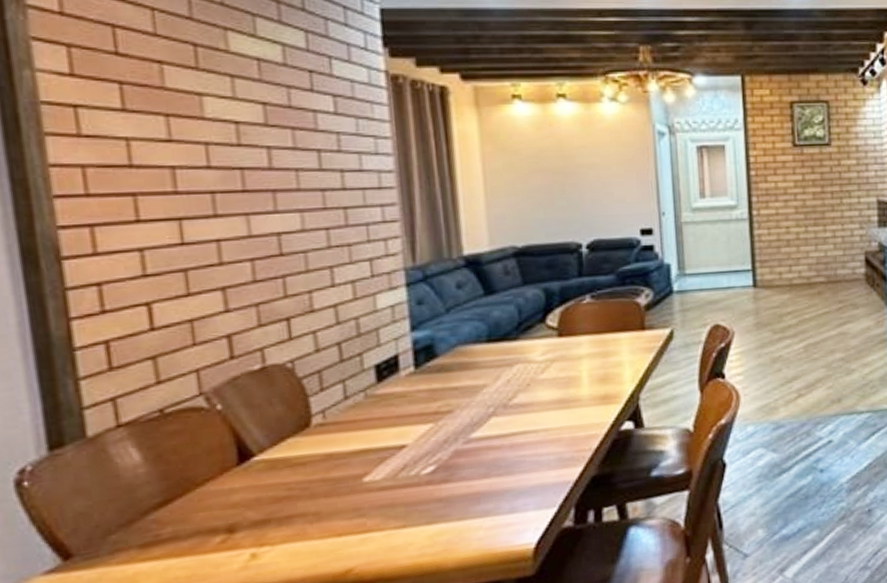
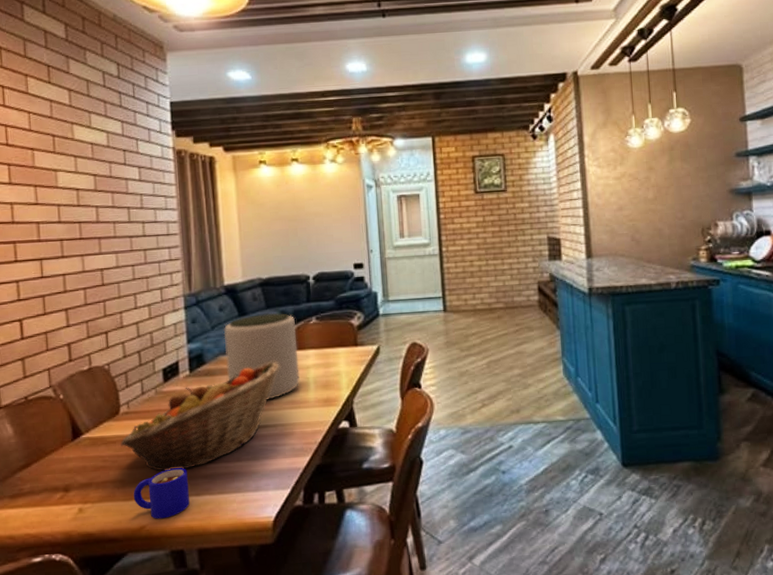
fruit basket: none [313,352,541,497] -> present [120,362,279,471]
mug: none [334,491,417,559] -> present [133,468,190,519]
plant pot: none [463,290,569,400] -> present [223,312,300,400]

